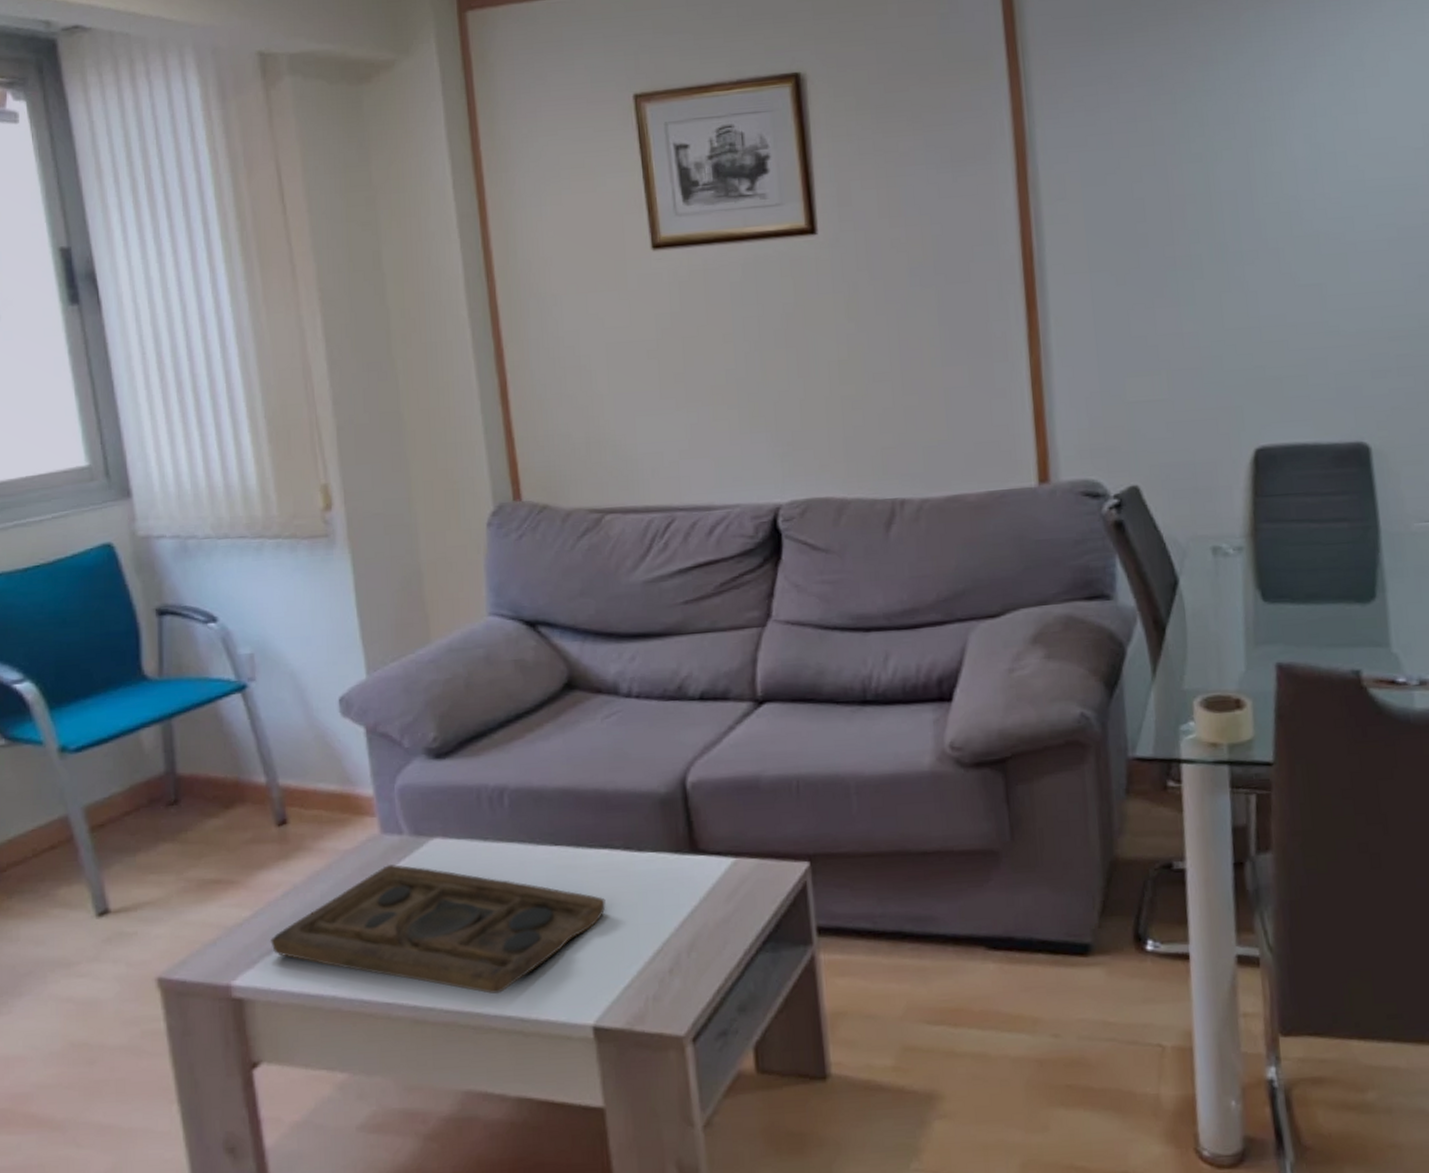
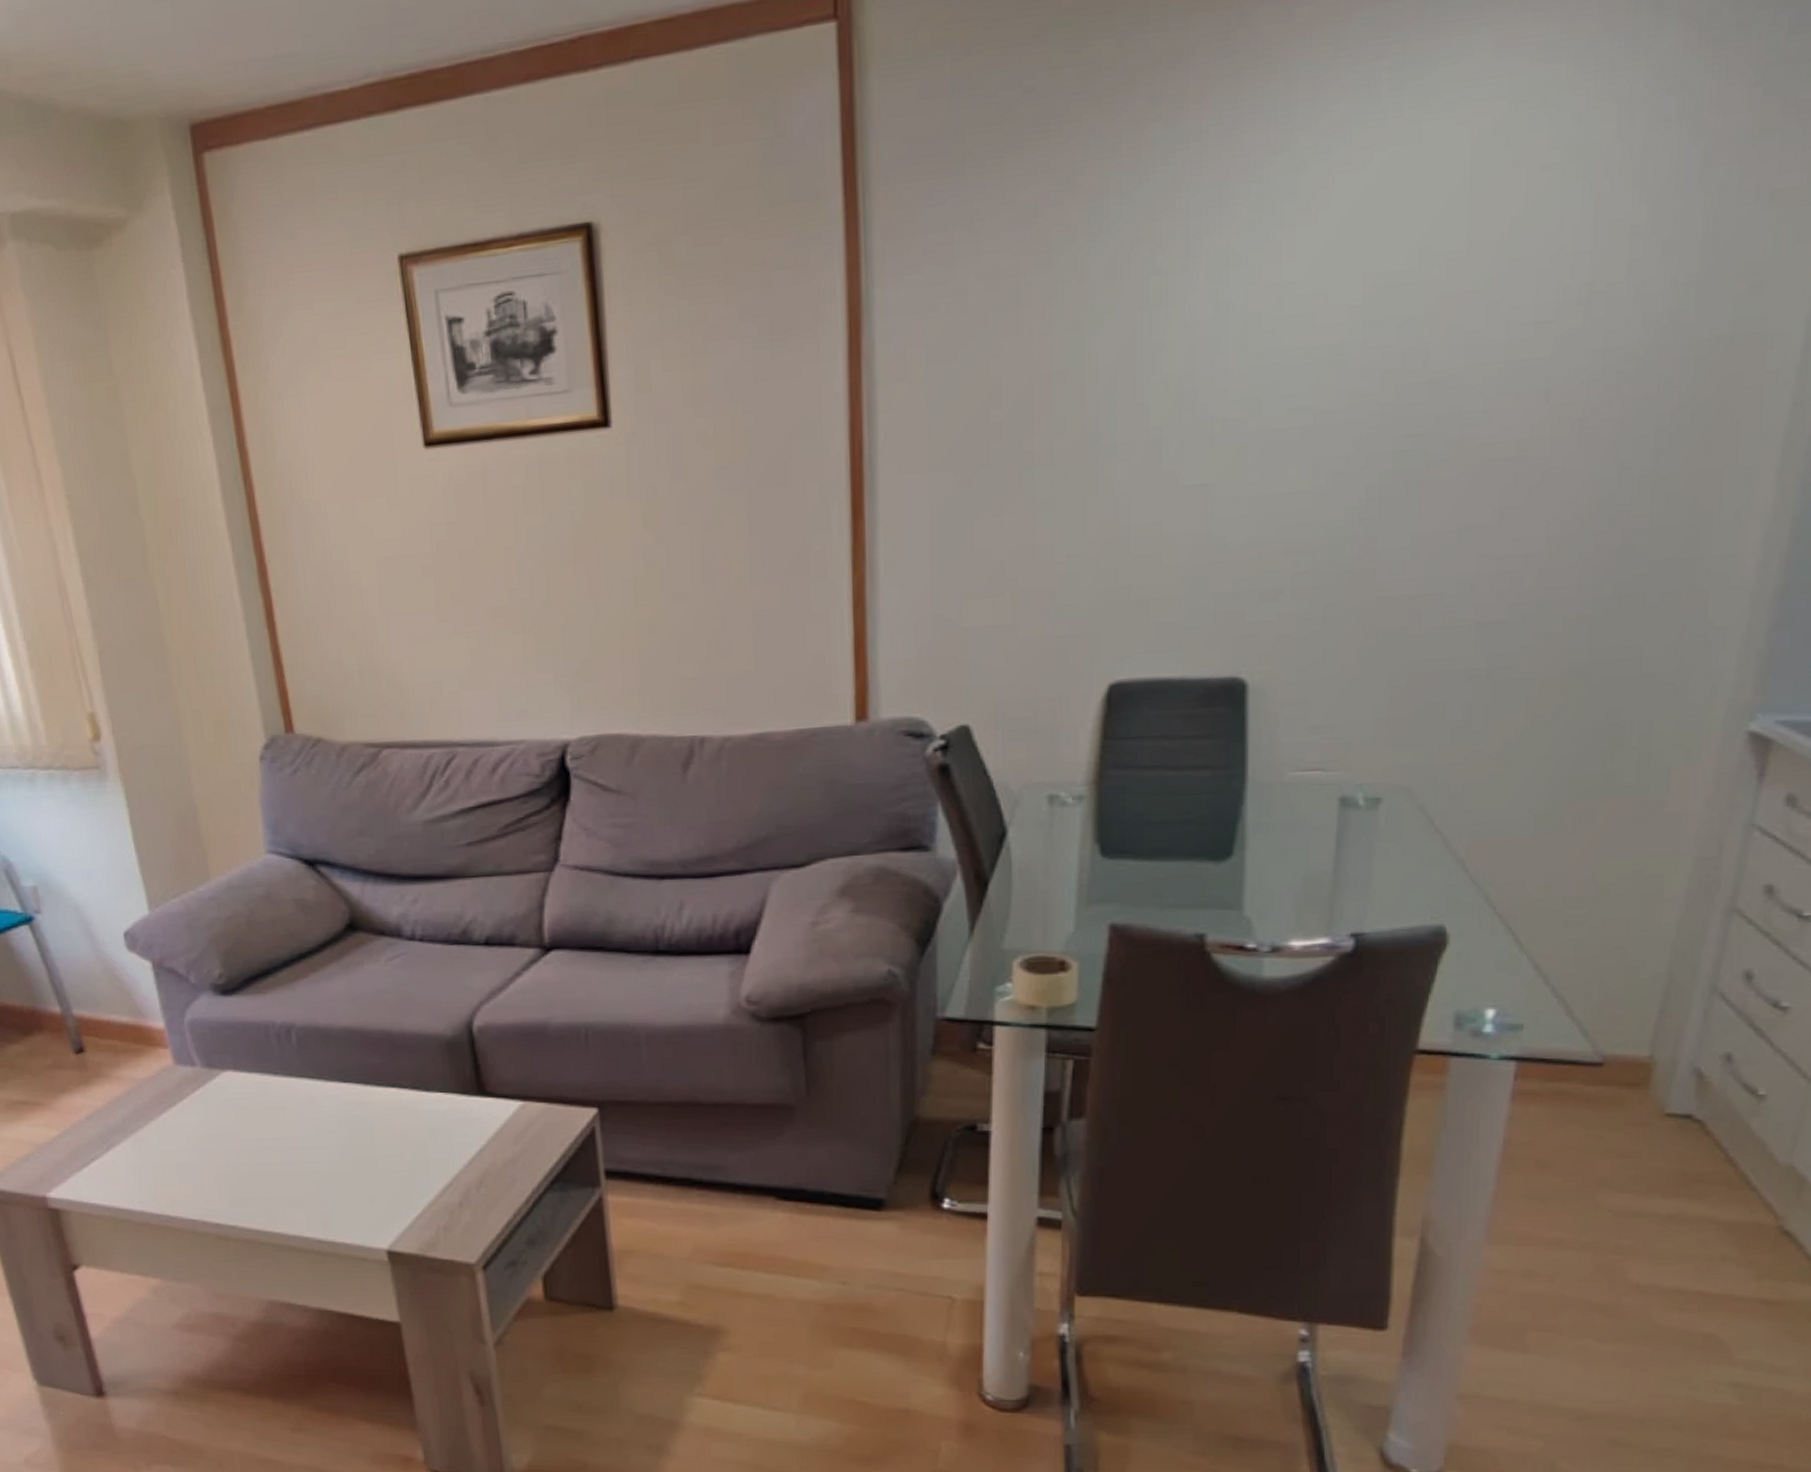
decorative tray: present [270,864,606,995] -> none [79,1093,396,1217]

